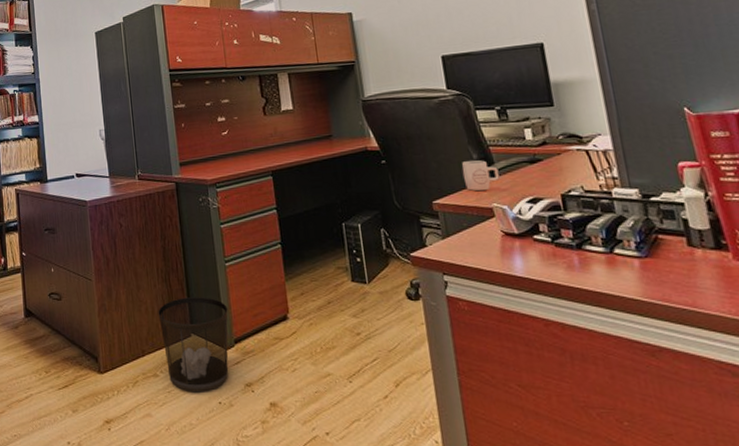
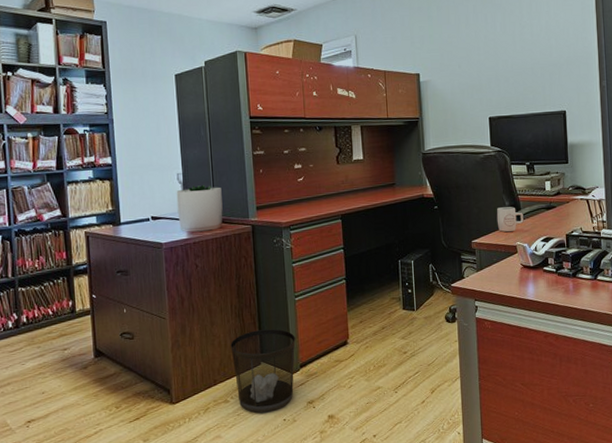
planter: none [99,141,146,190] -> present [176,185,223,232]

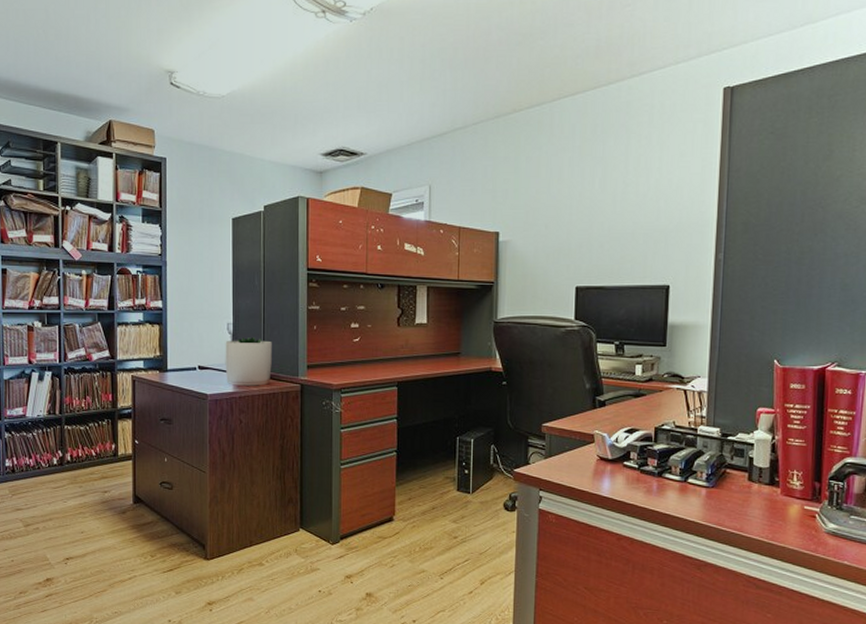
waste bin: present [230,329,296,413] -> none [269,495,338,582]
mug: present [496,207,524,233] -> none [573,390,606,419]

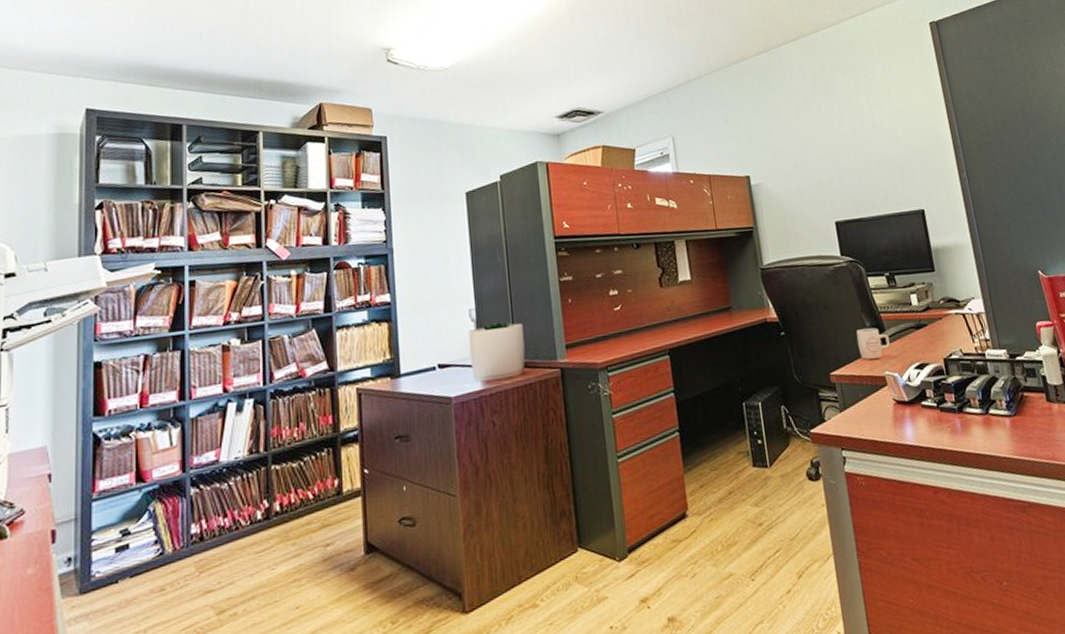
mug: none [573,390,606,419] -> present [855,327,890,360]

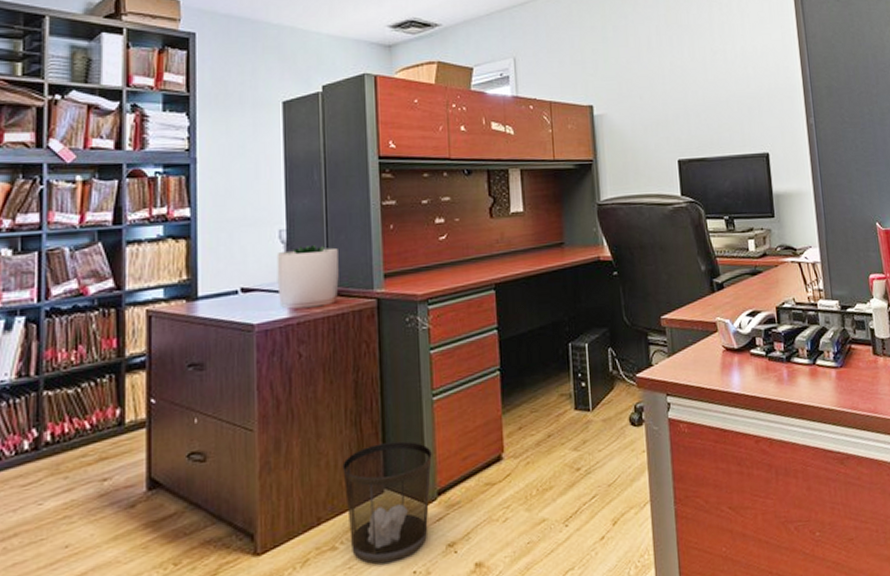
waste bin: none [538,501,622,620] -> present [342,441,432,564]
mug: present [855,327,890,360] -> none [690,272,724,305]

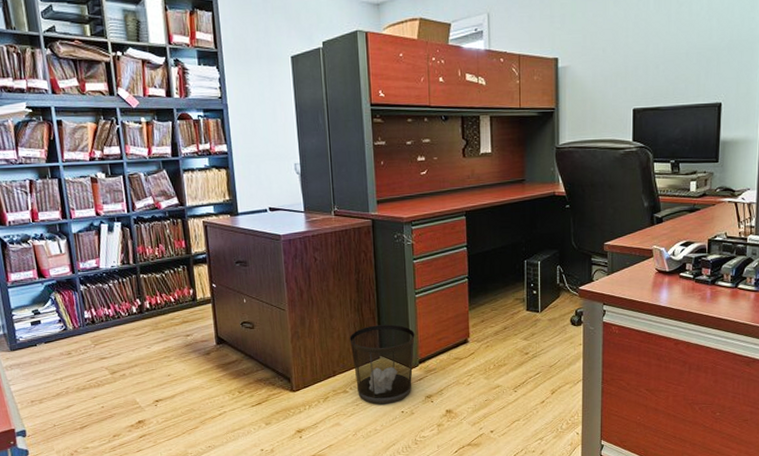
planter: present [276,245,339,309] -> none [294,176,342,225]

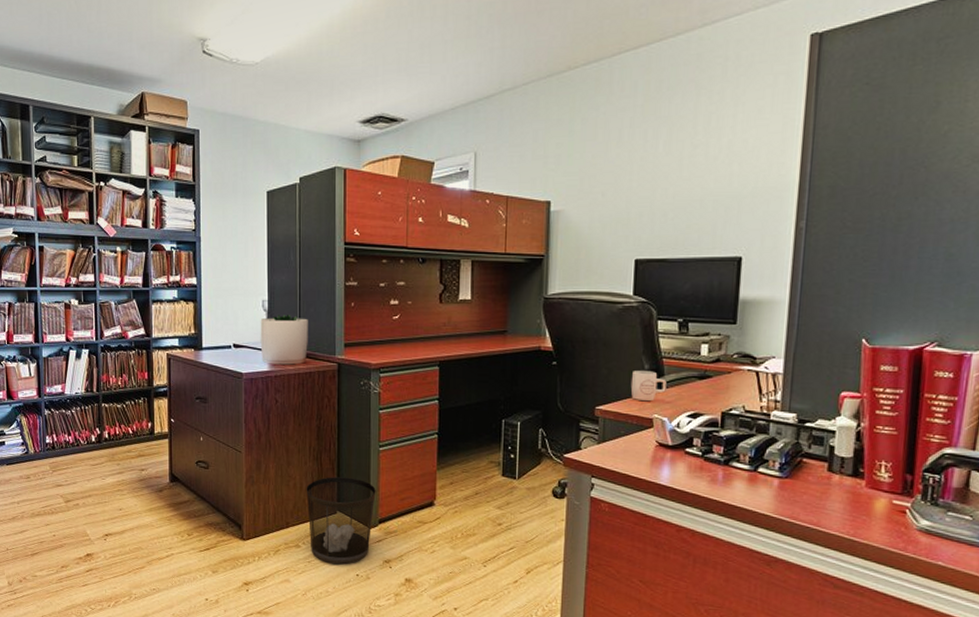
planter: none [294,176,342,225] -> present [260,315,308,365]
mug: none [633,208,663,235] -> present [630,371,667,402]

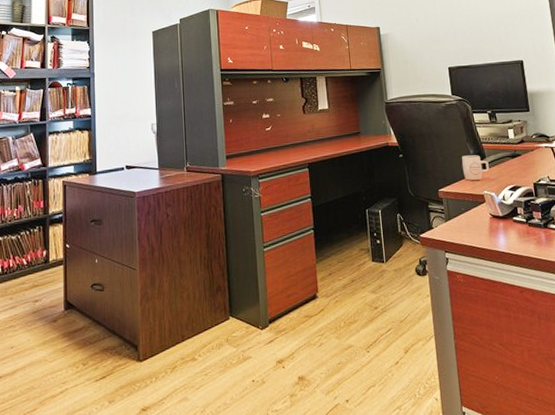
planter: present [260,315,308,365] -> none [150,135,194,181]
waste bin: present [306,477,376,565] -> none [199,281,264,373]

